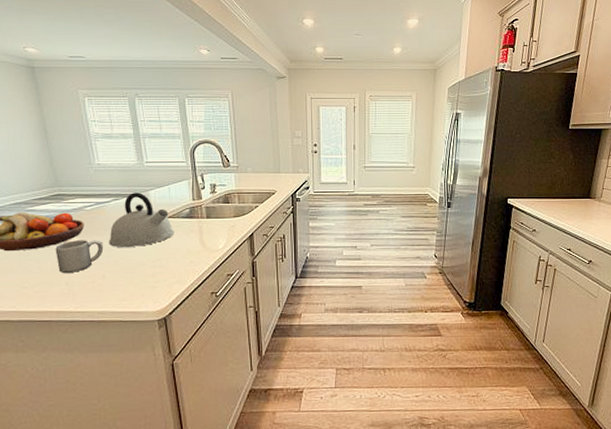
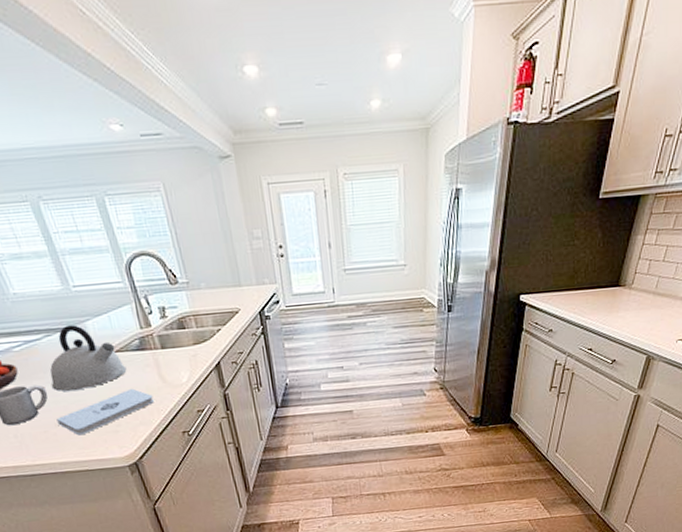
notepad: none [105,250,192,288] -> present [56,388,154,436]

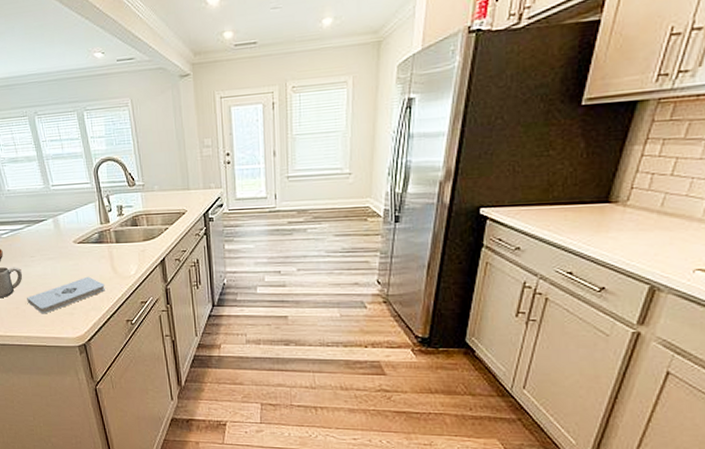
kettle: present [49,325,127,391] -> none [26,218,86,274]

